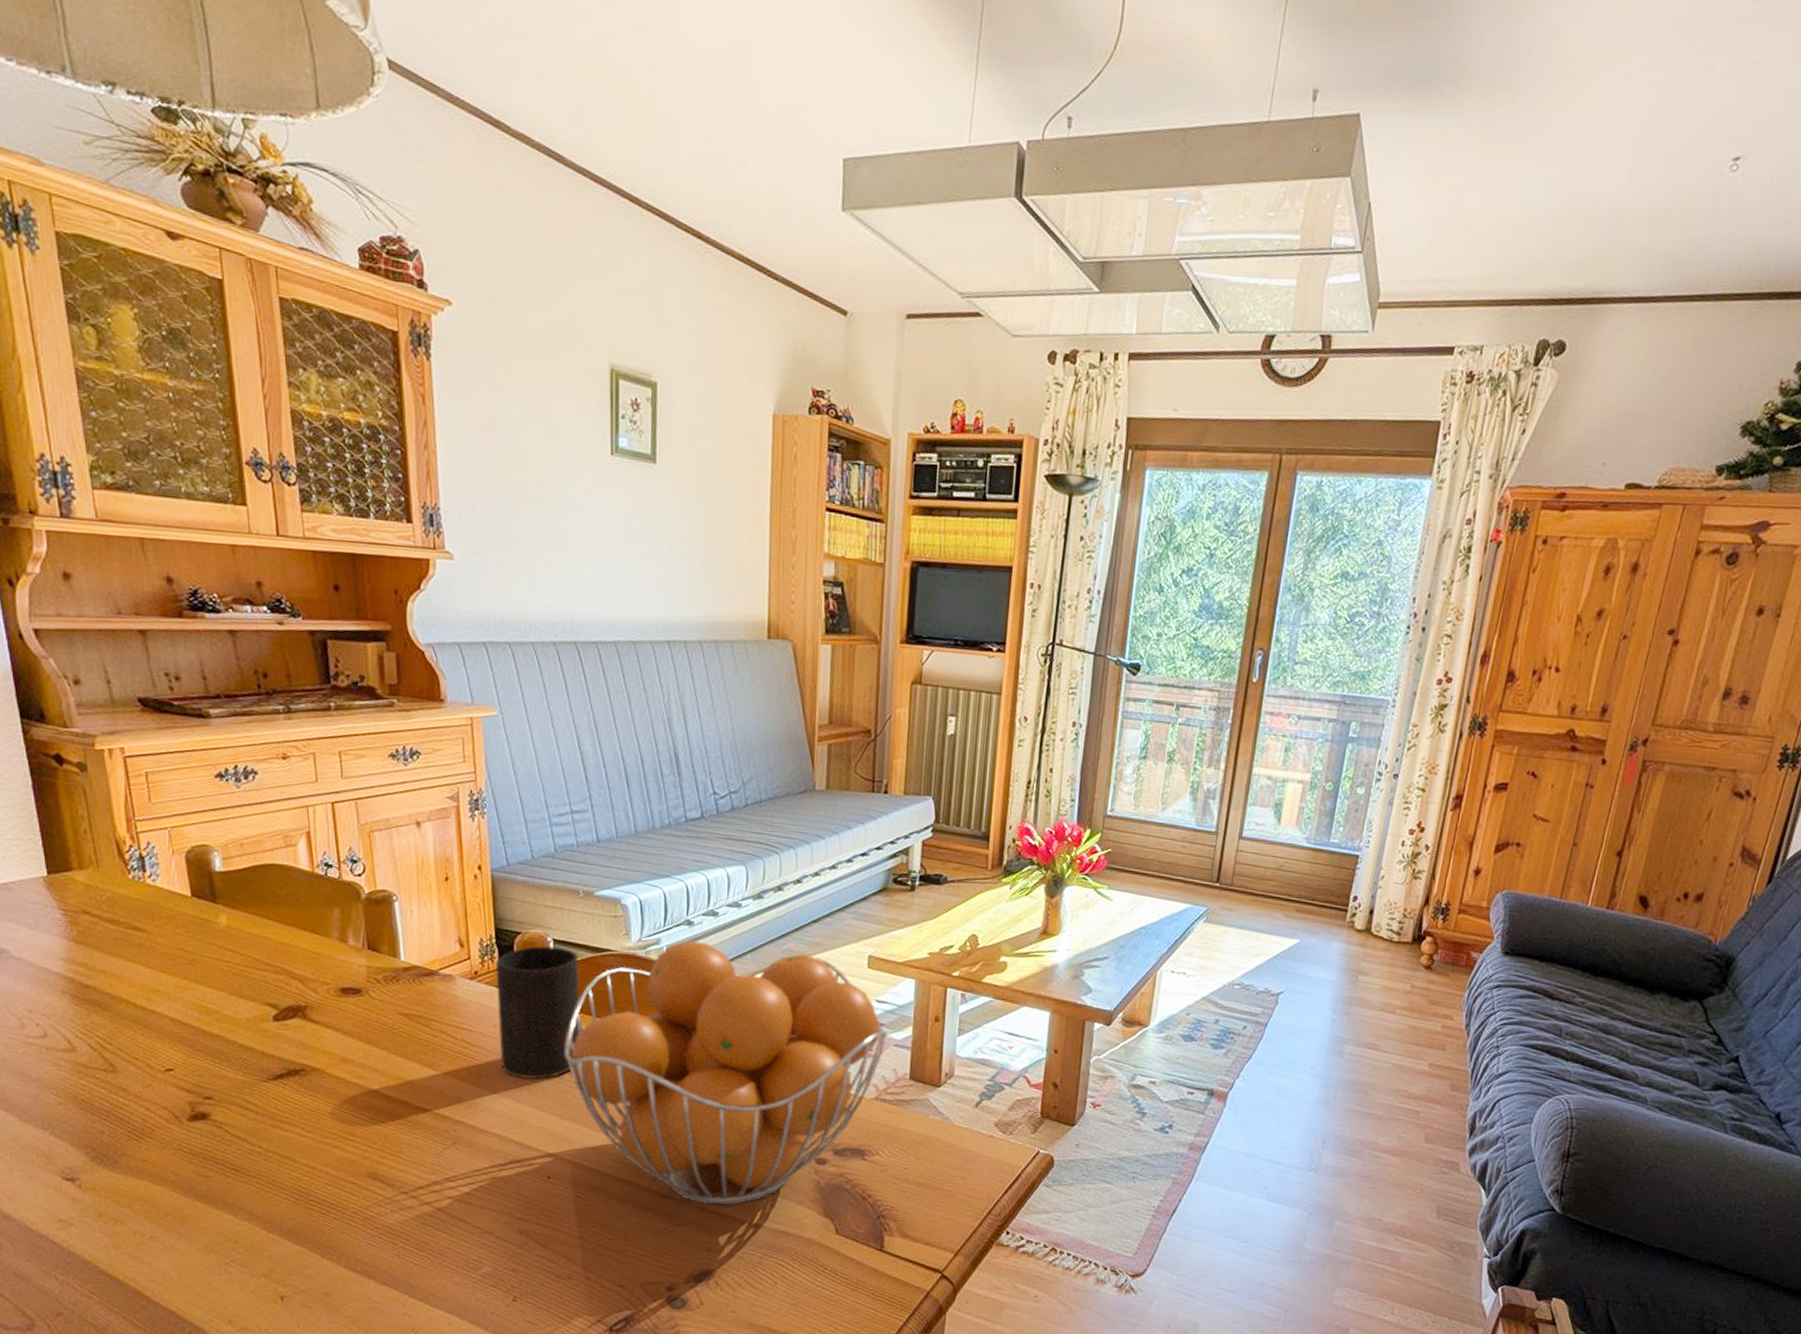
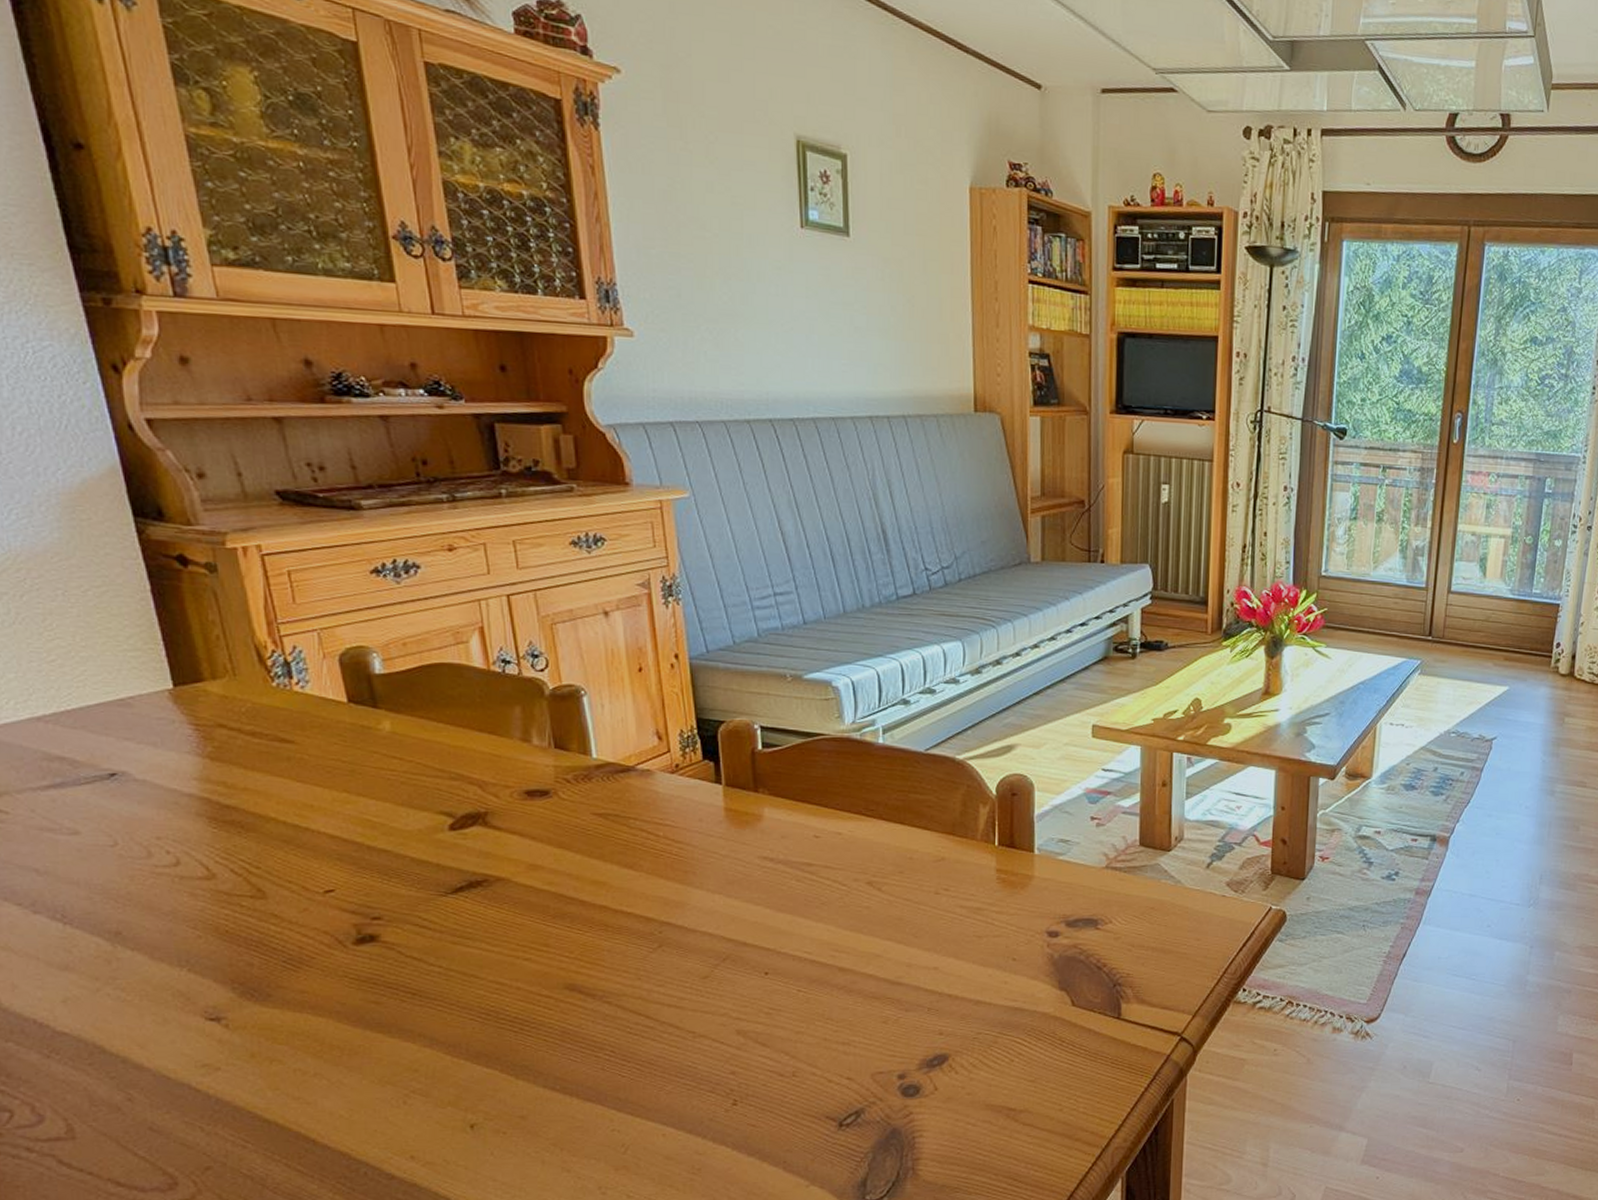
cup: present [495,946,580,1079] -> none [698,734,793,873]
fruit basket: present [565,941,888,1206] -> none [778,720,1116,987]

